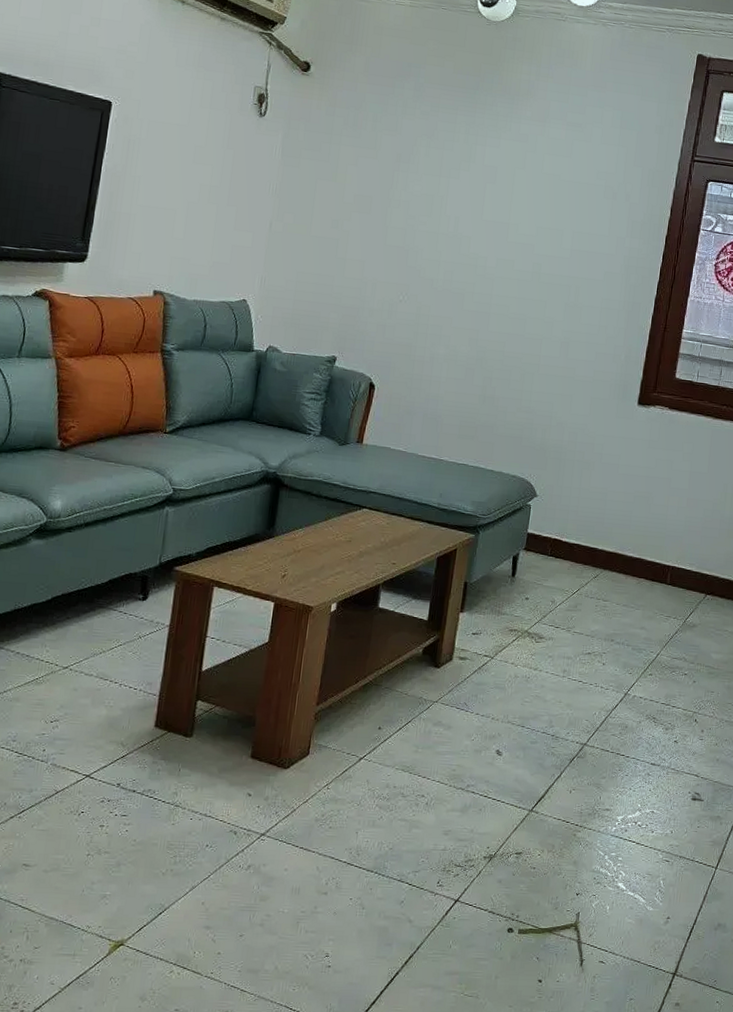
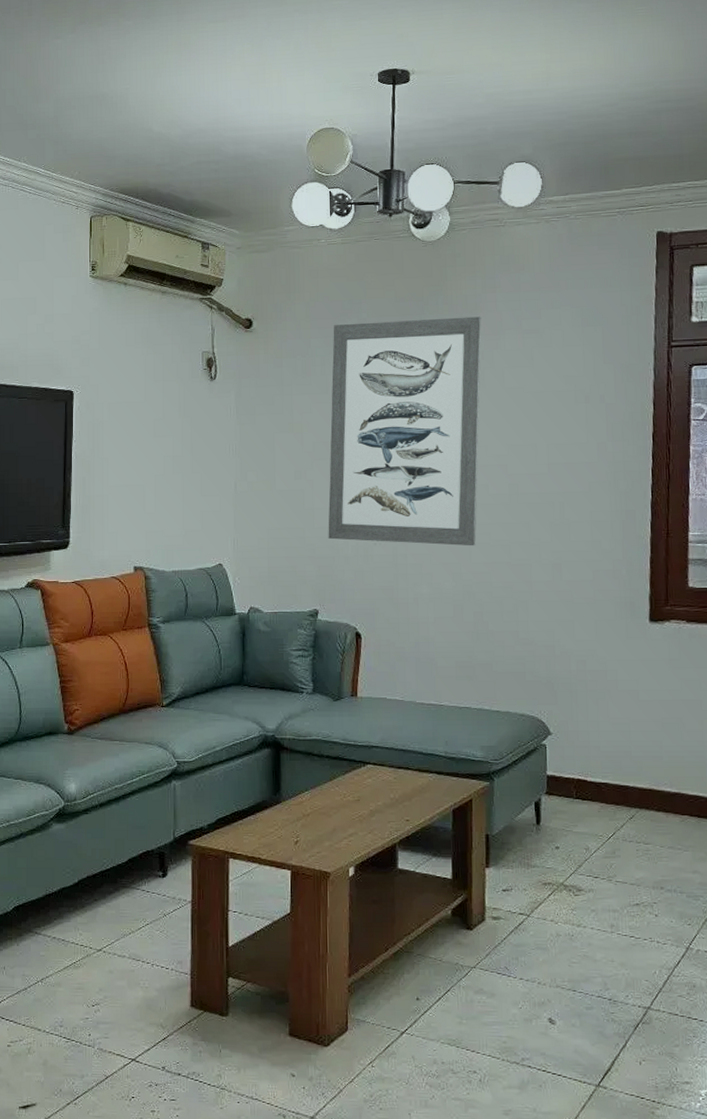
wall art: none [356,84,531,316] -> present [328,316,482,546]

